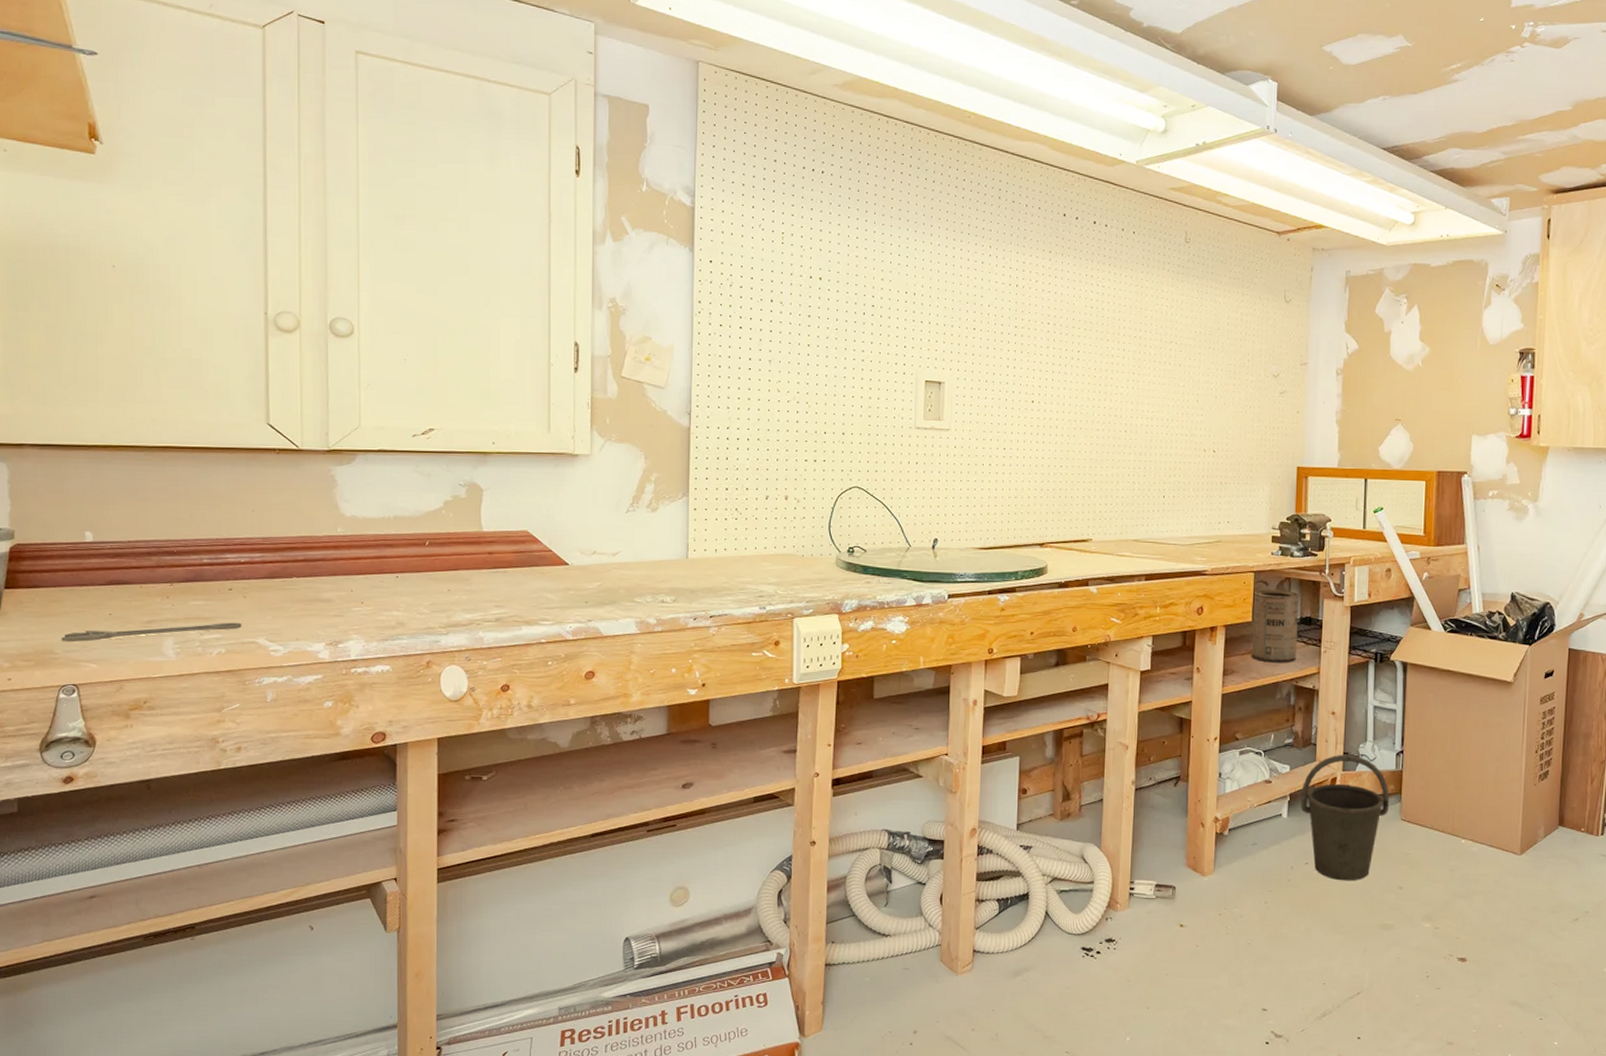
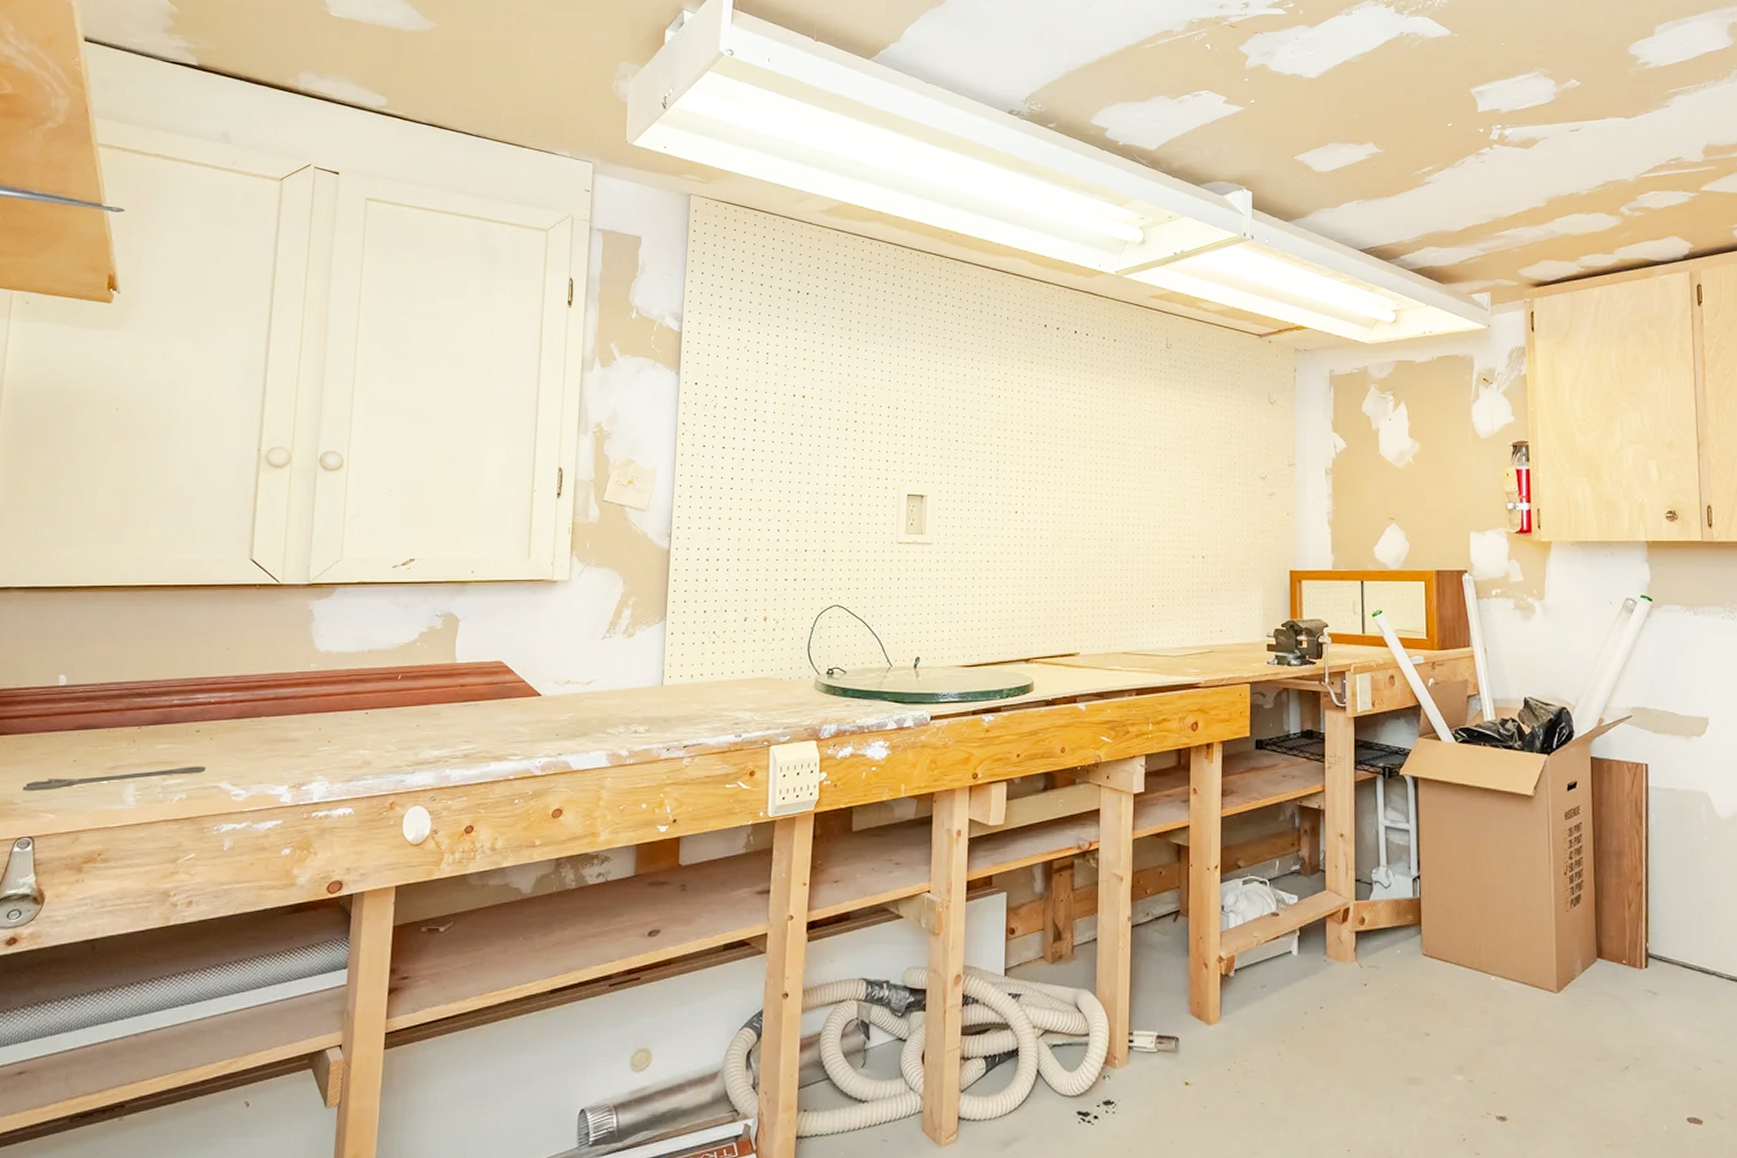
paint can: present [1251,589,1300,663] -> none [1250,701,1299,781]
bucket: present [1300,754,1389,881] -> none [1311,881,1408,1028]

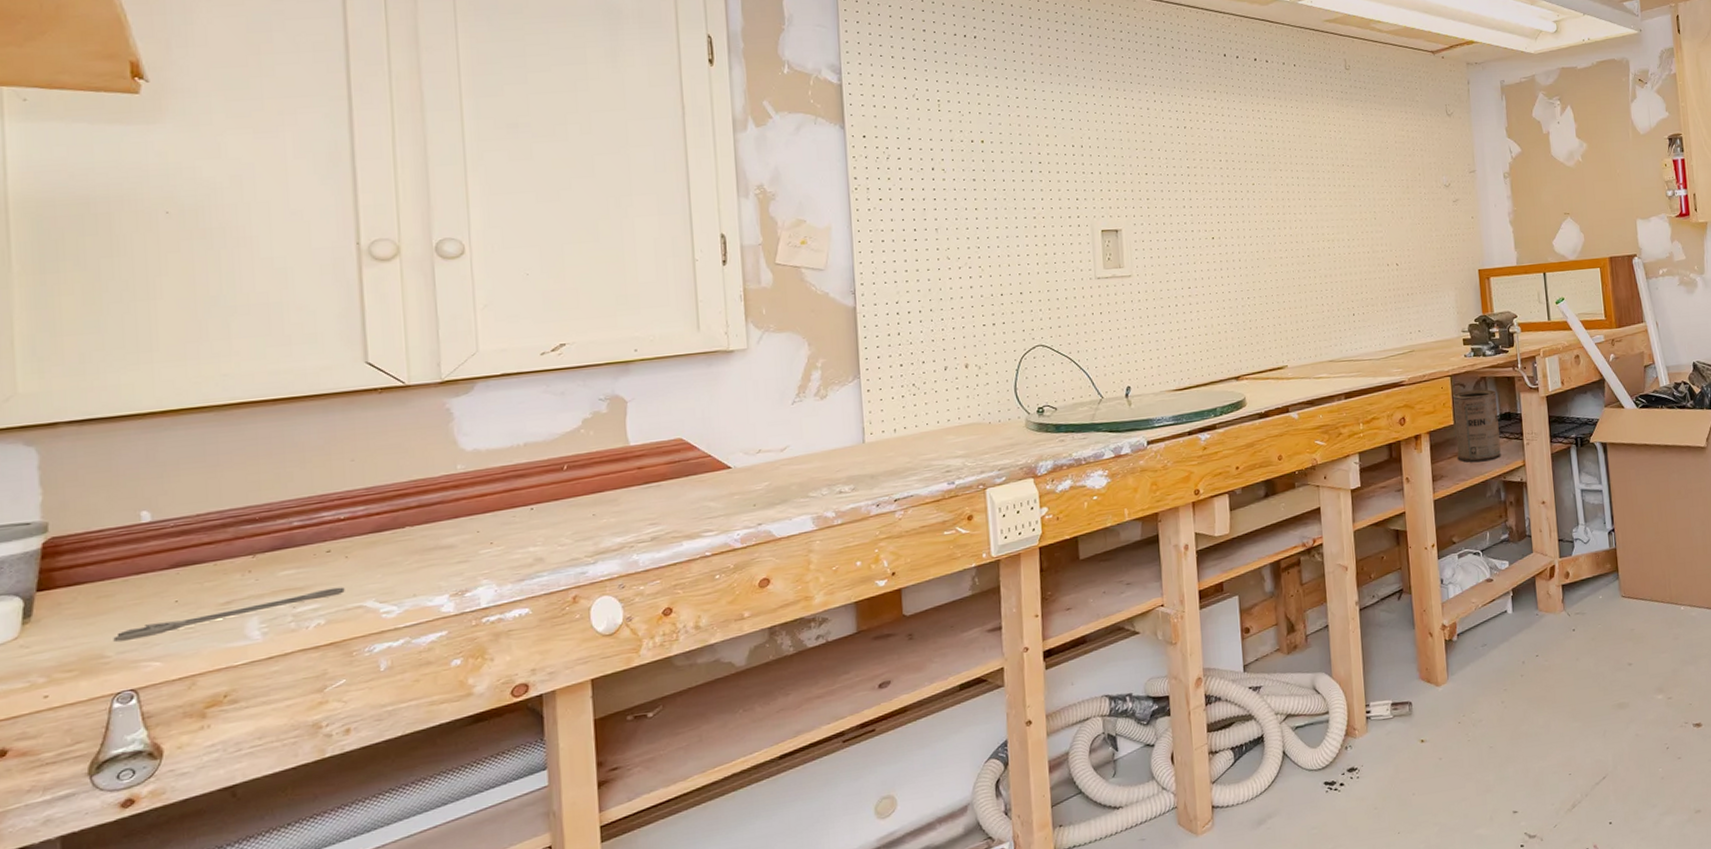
paint can: none [1250,701,1299,781] -> present [1452,389,1501,463]

